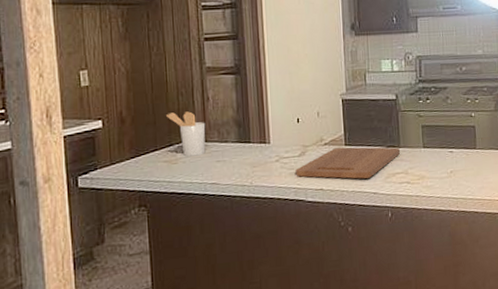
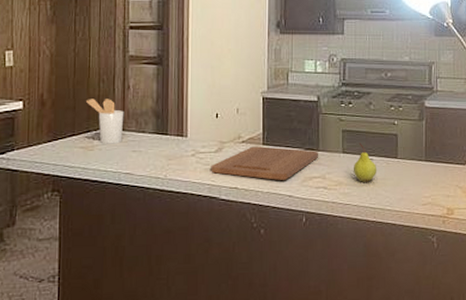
fruit: none [435,136,458,175] -> present [354,143,377,182]

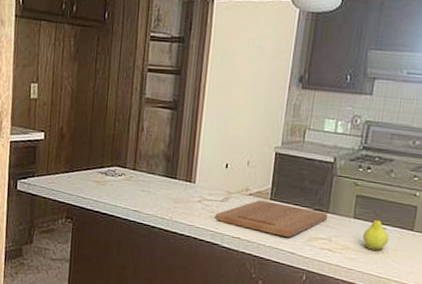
utensil holder: present [85,99,124,144] -> none [101,136,137,182]

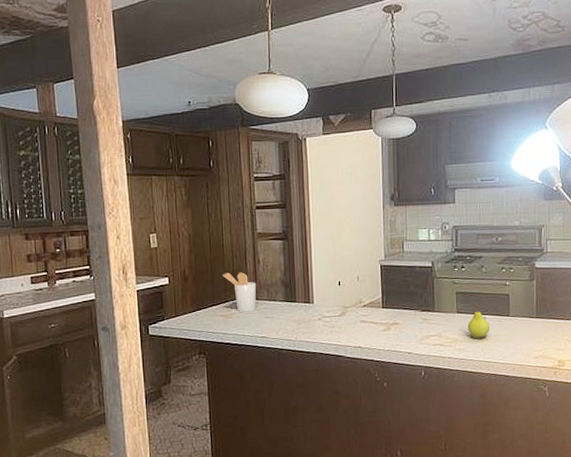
utensil holder: none [101,136,137,182] -> present [222,272,257,312]
cutting board: present [215,200,328,237] -> none [336,309,435,339]

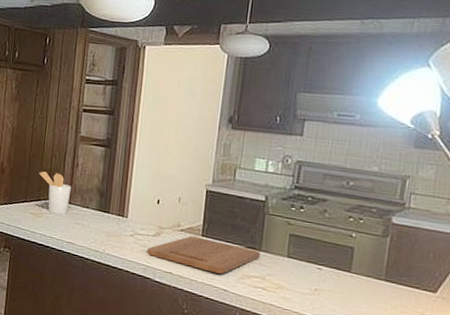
cutting board: none [336,309,435,339] -> present [147,236,261,274]
fruit: present [468,303,490,339] -> none [298,249,326,291]

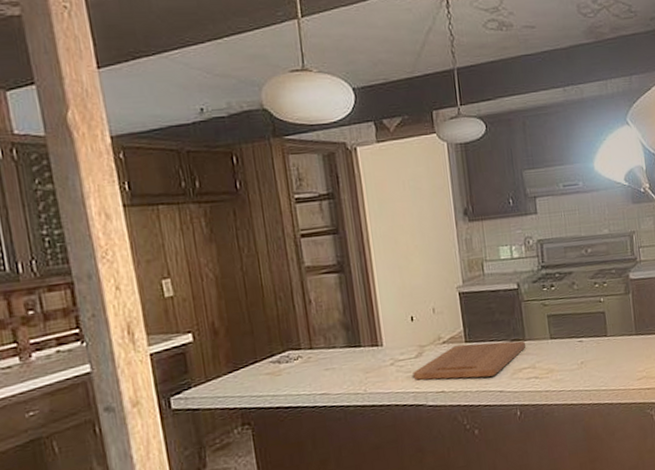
utensil holder: present [38,171,72,215] -> none [263,317,312,367]

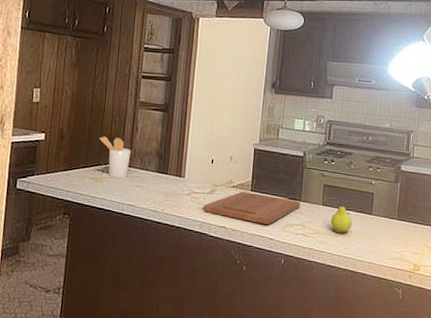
utensil holder: none [263,317,312,367] -> present [98,136,132,178]
fruit: none [563,326,588,366] -> present [331,197,353,234]

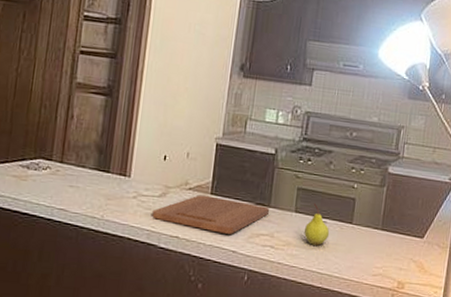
utensil holder: present [98,136,132,178] -> none [23,124,65,177]

